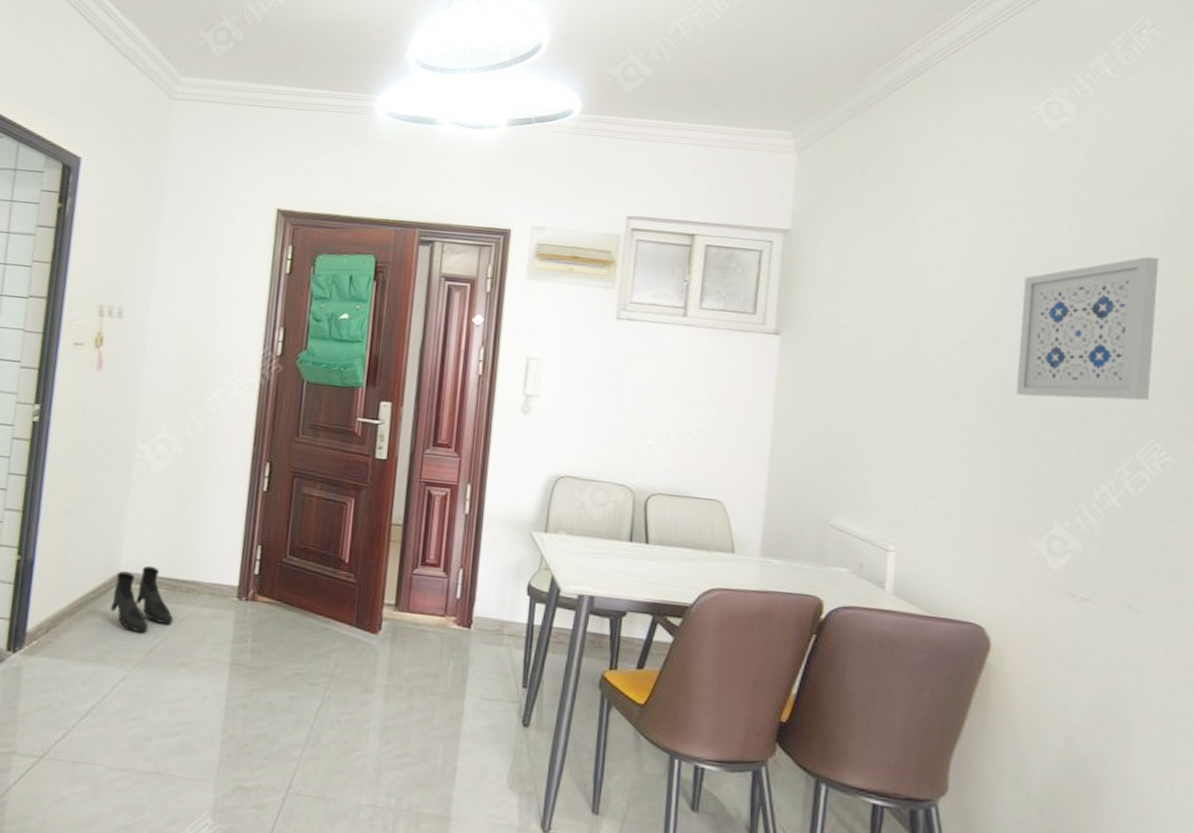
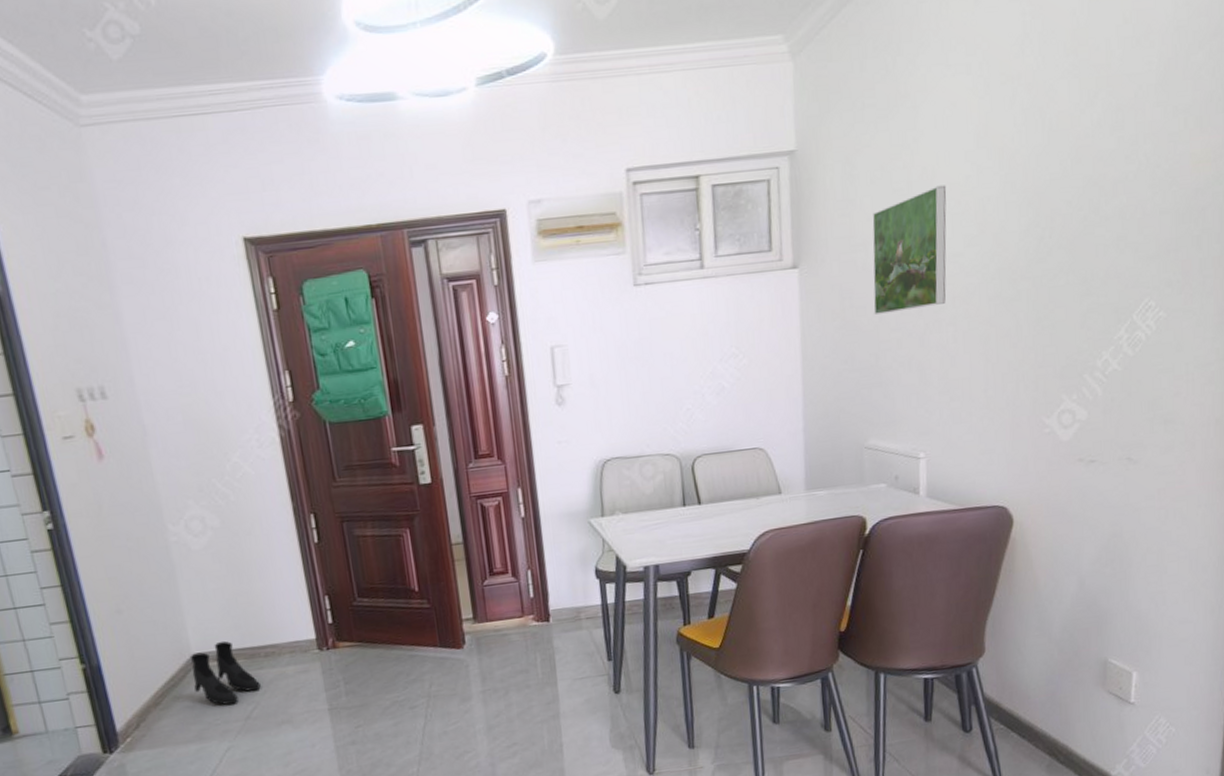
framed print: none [853,287,939,400] -> present [872,185,947,316]
wall art: present [1016,256,1159,401] -> none [1024,108,1153,281]

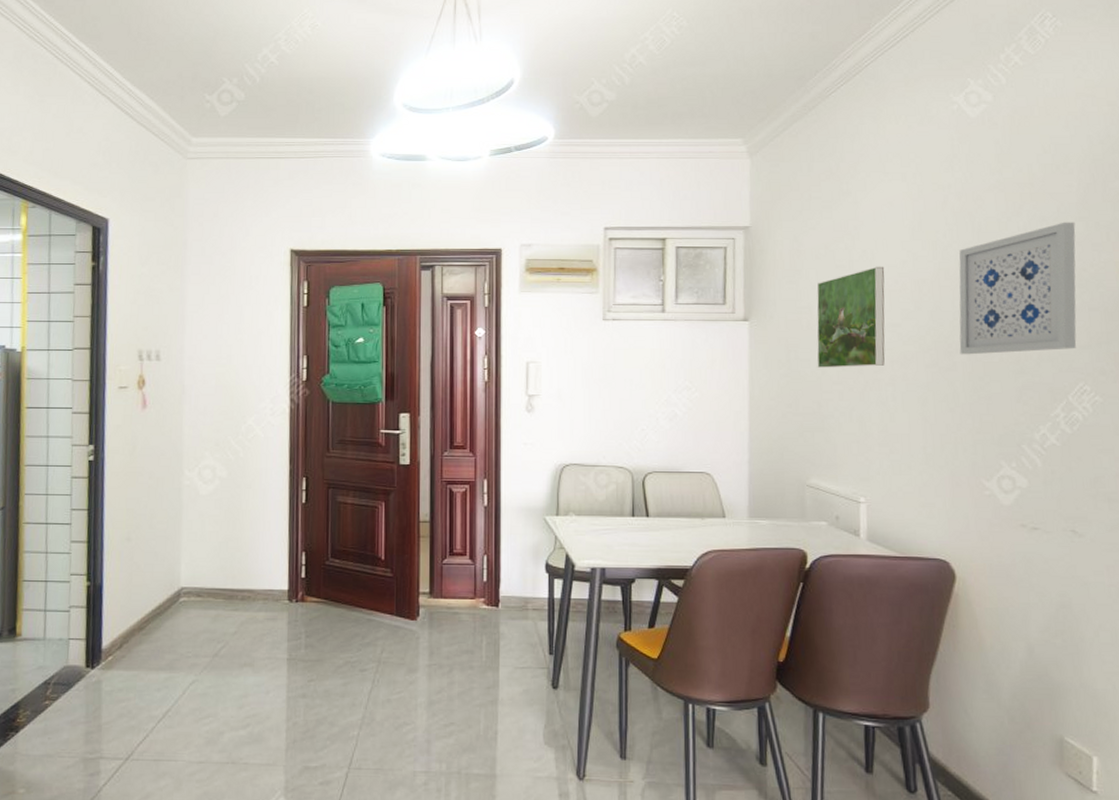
boots: present [191,640,261,705] -> none [176,579,232,641]
wall art: none [1024,108,1153,281] -> present [959,222,1077,355]

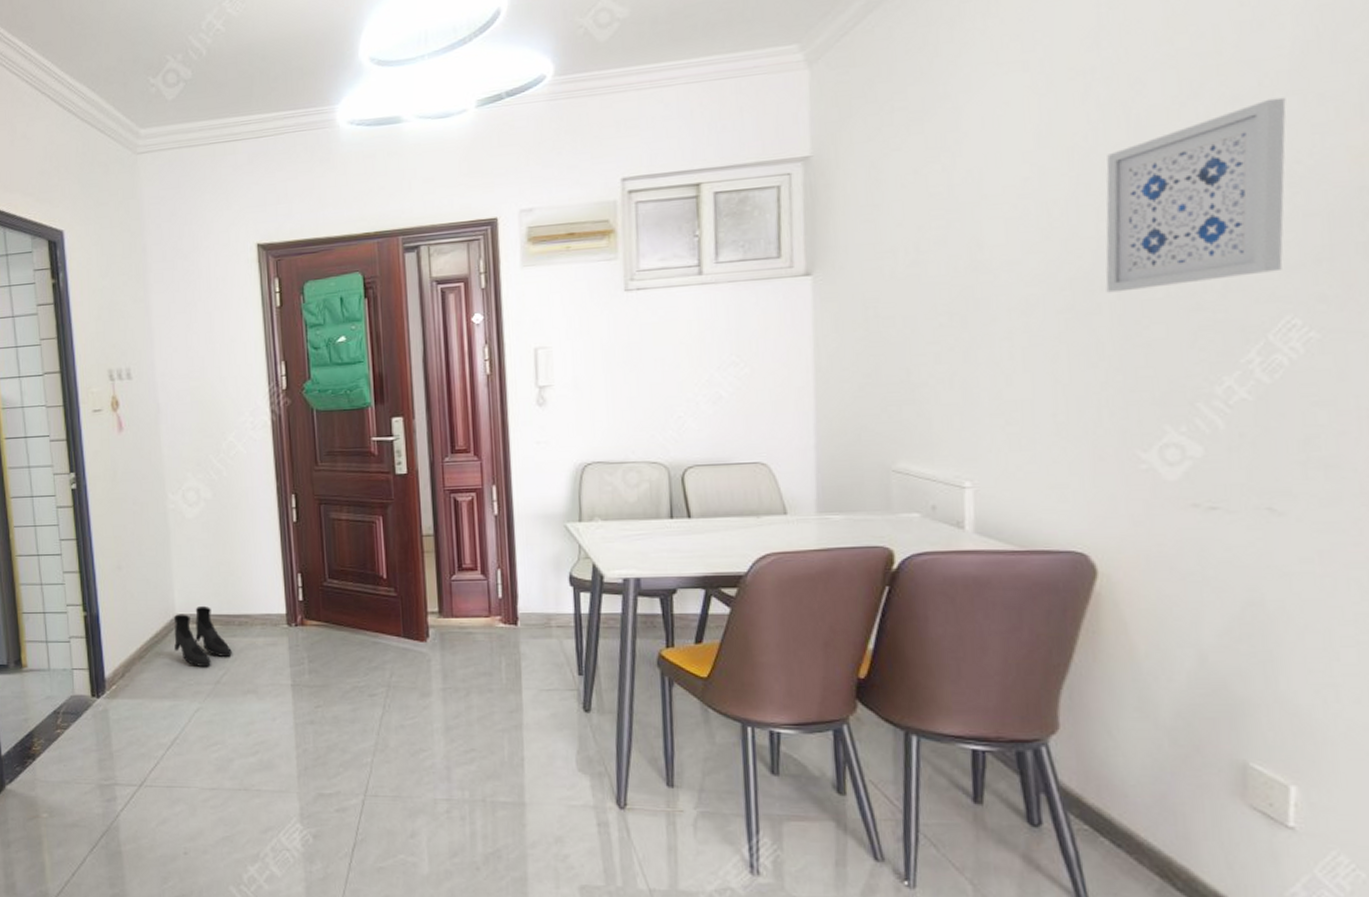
boots: none [176,579,232,641] -> present [174,605,232,668]
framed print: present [816,266,885,369] -> none [903,188,999,327]

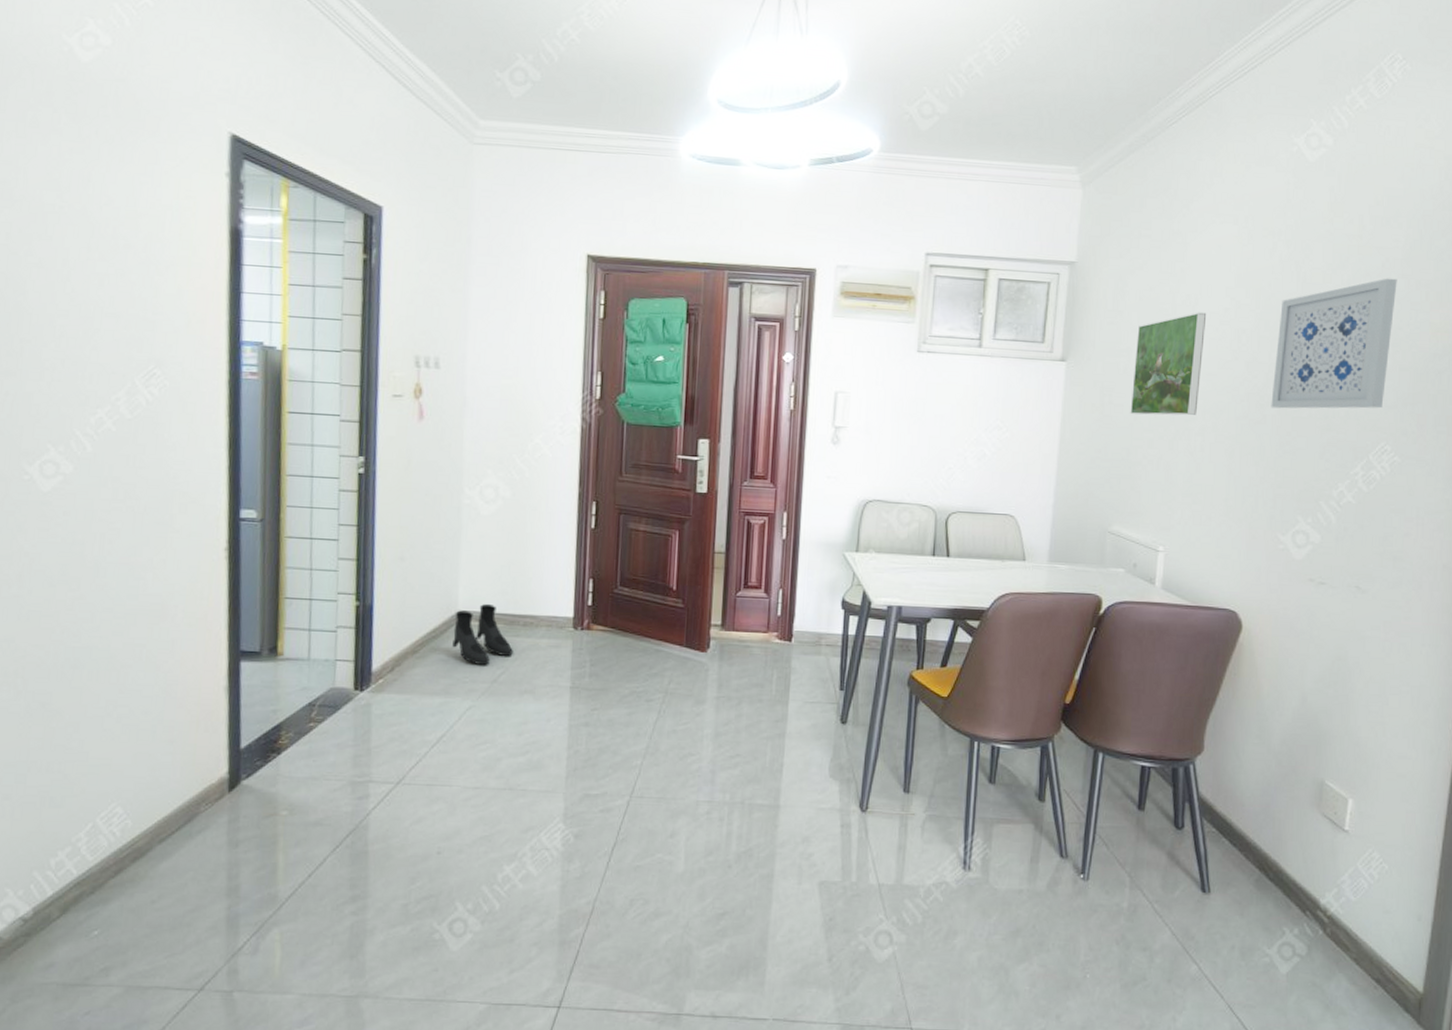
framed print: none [903,188,999,327] -> present [1130,312,1207,416]

